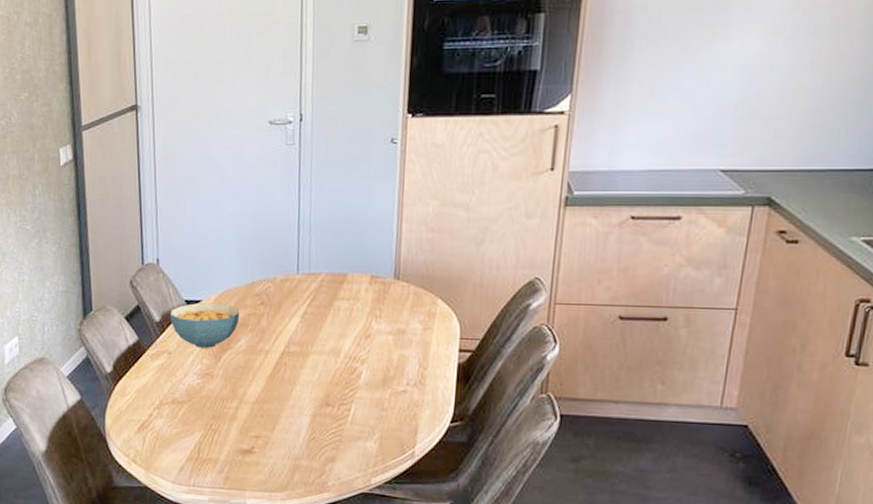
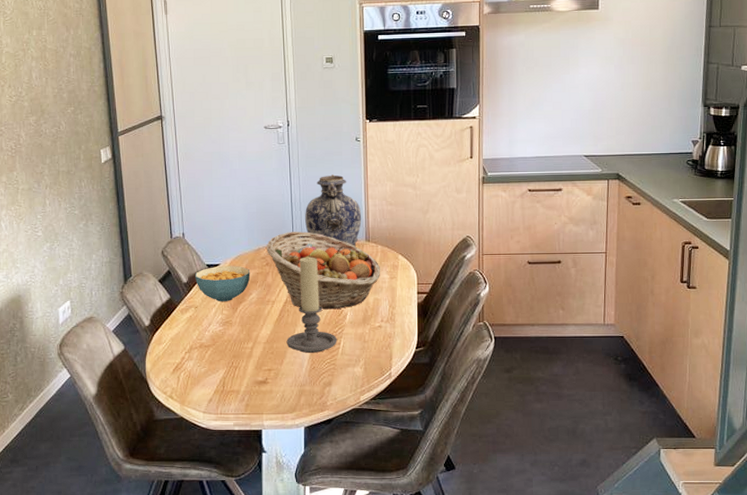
fruit basket: none [262,262,411,366] -> present [266,232,380,310]
candle holder: none [280,296,347,420] -> present [286,257,337,354]
vase: none [315,188,392,286] -> present [305,174,362,247]

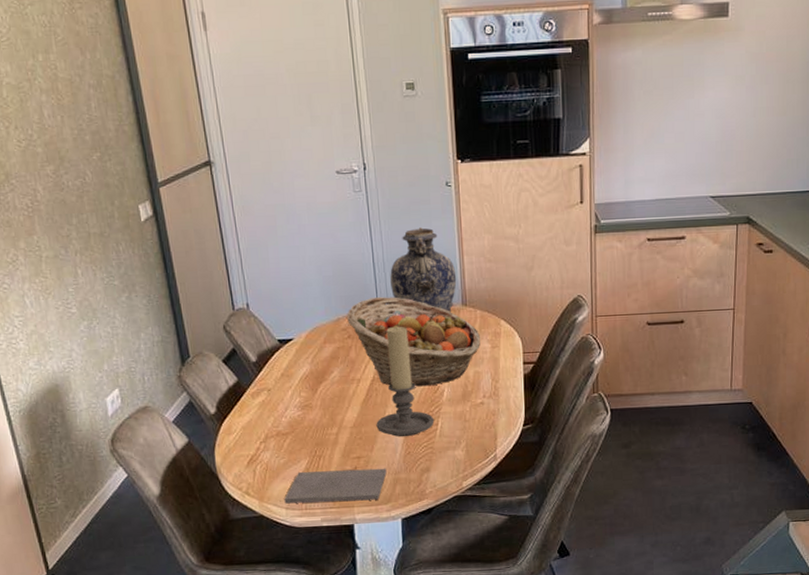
cereal bowl: present [195,265,251,301] -> none [265,340,330,382]
notepad: none [203,380,293,409] -> present [284,468,387,504]

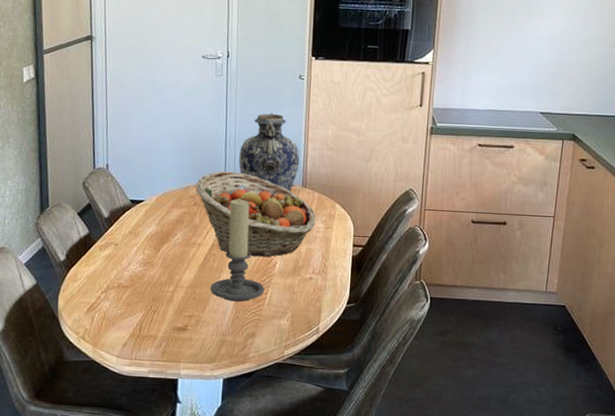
notepad: present [284,468,387,504] -> none [116,323,215,358]

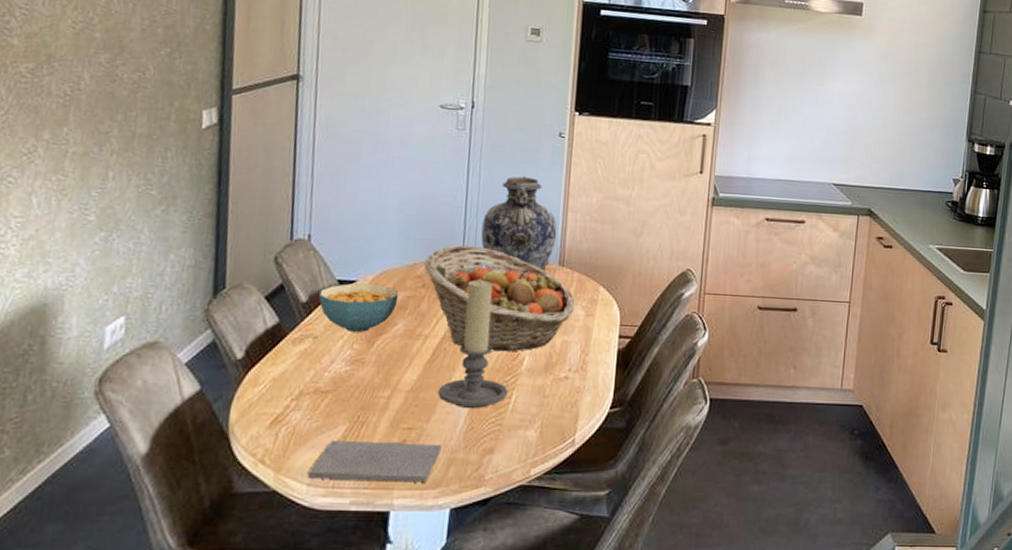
notepad: none [116,323,215,358] -> present [307,439,442,483]
cereal bowl: none [117,202,177,241] -> present [319,283,399,332]

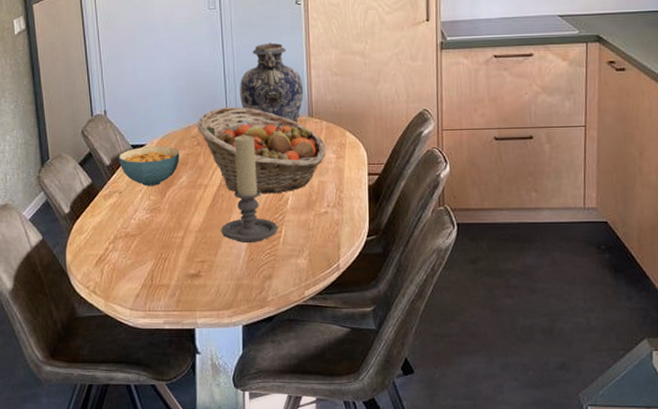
notepad: present [307,439,442,483] -> none [129,273,230,305]

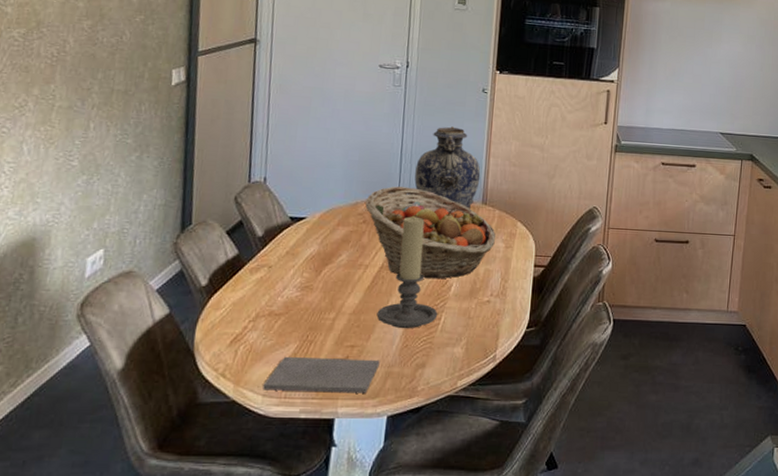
cereal bowl: present [119,146,180,186] -> none [273,219,343,262]
notepad: none [129,273,230,305] -> present [263,356,380,393]

